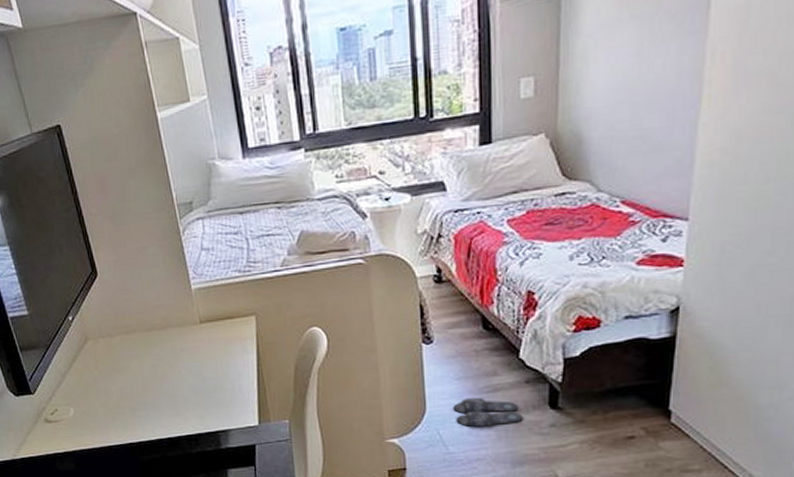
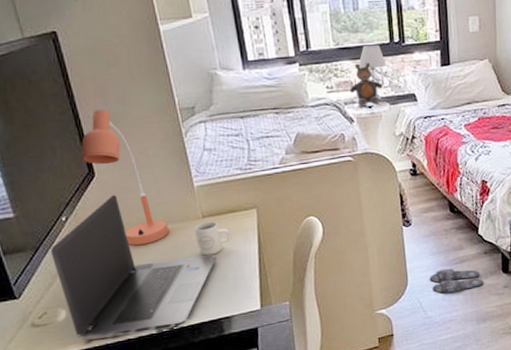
laptop computer: none [59,296,214,441] -> present [50,195,217,341]
desk lamp: none [84,206,168,349] -> present [81,109,170,246]
mug: none [192,327,229,364] -> present [194,221,232,256]
teddy bear: none [362,144,403,199] -> present [349,62,383,107]
table lamp: none [374,121,410,191] -> present [358,44,387,101]

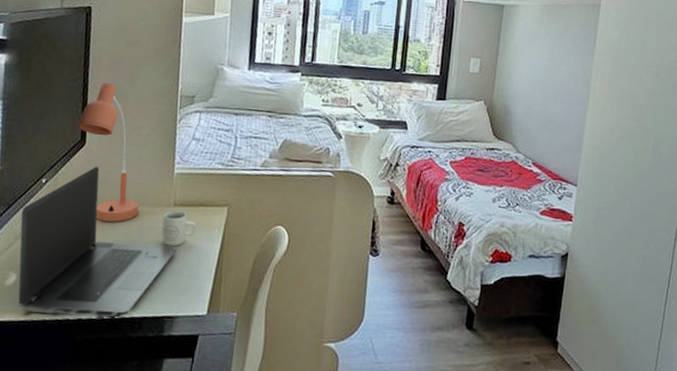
teddy bear: present [349,62,383,107] -> none [343,82,377,126]
table lamp: present [358,44,387,101] -> none [357,67,385,122]
slippers: present [429,268,484,294] -> none [387,310,444,341]

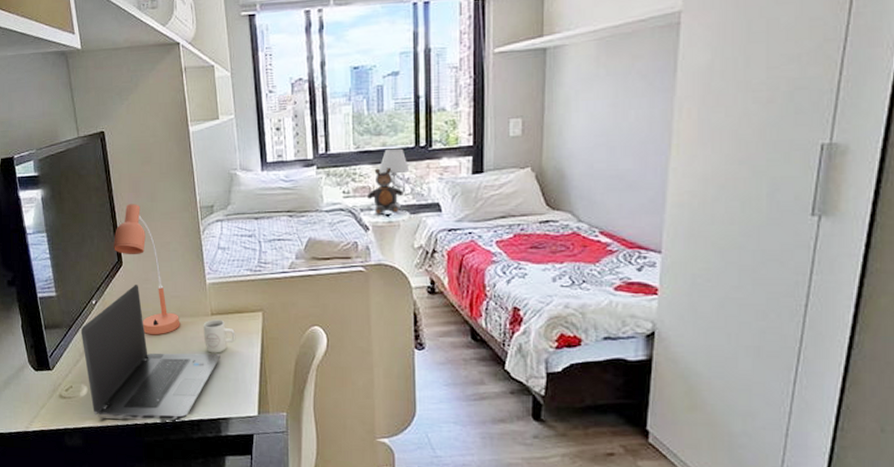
teddy bear: none [343,82,377,126] -> present [366,167,403,215]
table lamp: none [357,67,385,122] -> present [378,148,410,209]

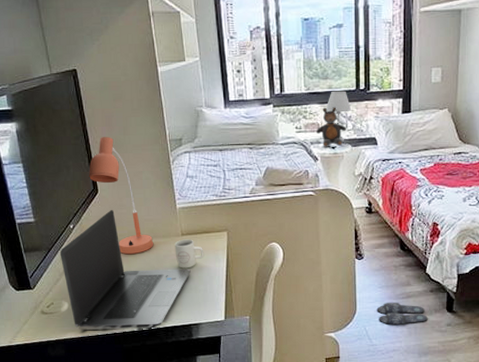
slippers: none [441,403,508,434] -> present [376,302,428,326]

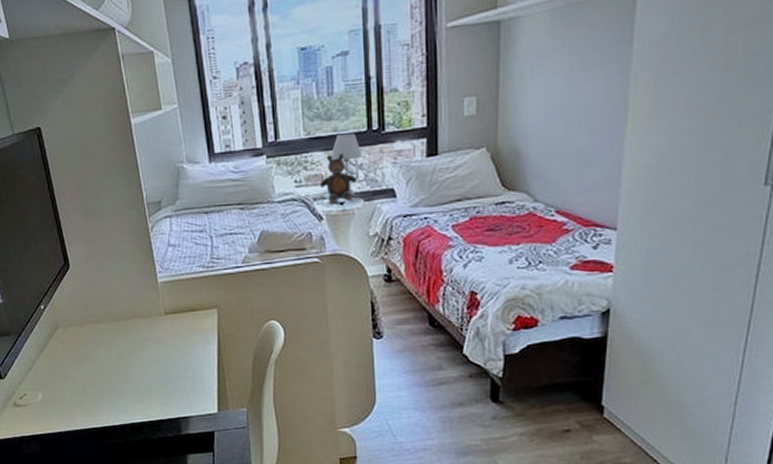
laptop computer: present [59,210,191,331] -> none [30,287,177,425]
desk lamp: present [88,137,154,255] -> none [58,203,134,338]
mug: present [174,239,204,269] -> none [157,318,192,353]
slippers: present [376,302,428,326] -> none [401,390,467,419]

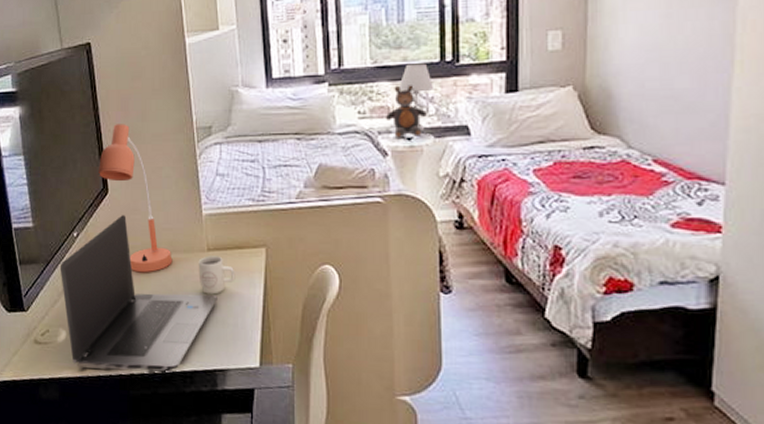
laptop computer: none [30,287,177,425] -> present [59,215,217,372]
desk lamp: none [58,203,134,338] -> present [97,124,173,273]
mug: none [157,318,192,353] -> present [198,255,236,295]

